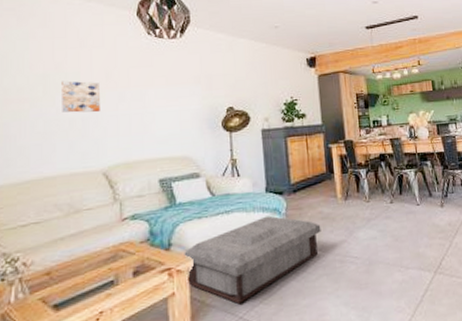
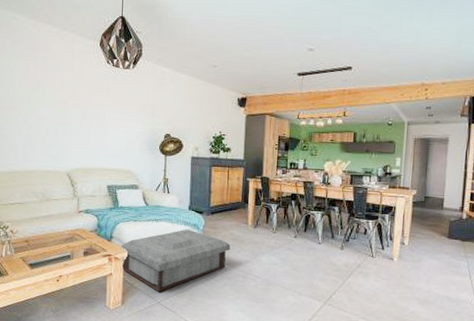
wall art: present [62,80,100,113] -> none [41,96,68,125]

